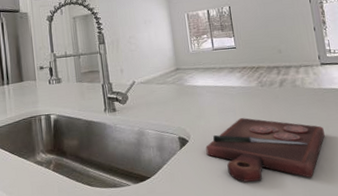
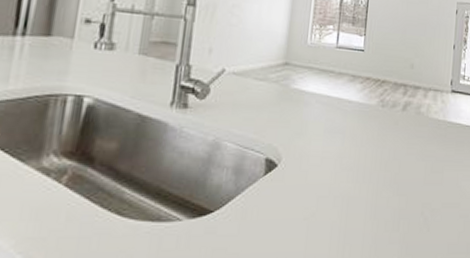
cutting board: present [206,118,325,182] -> none [296,144,438,231]

